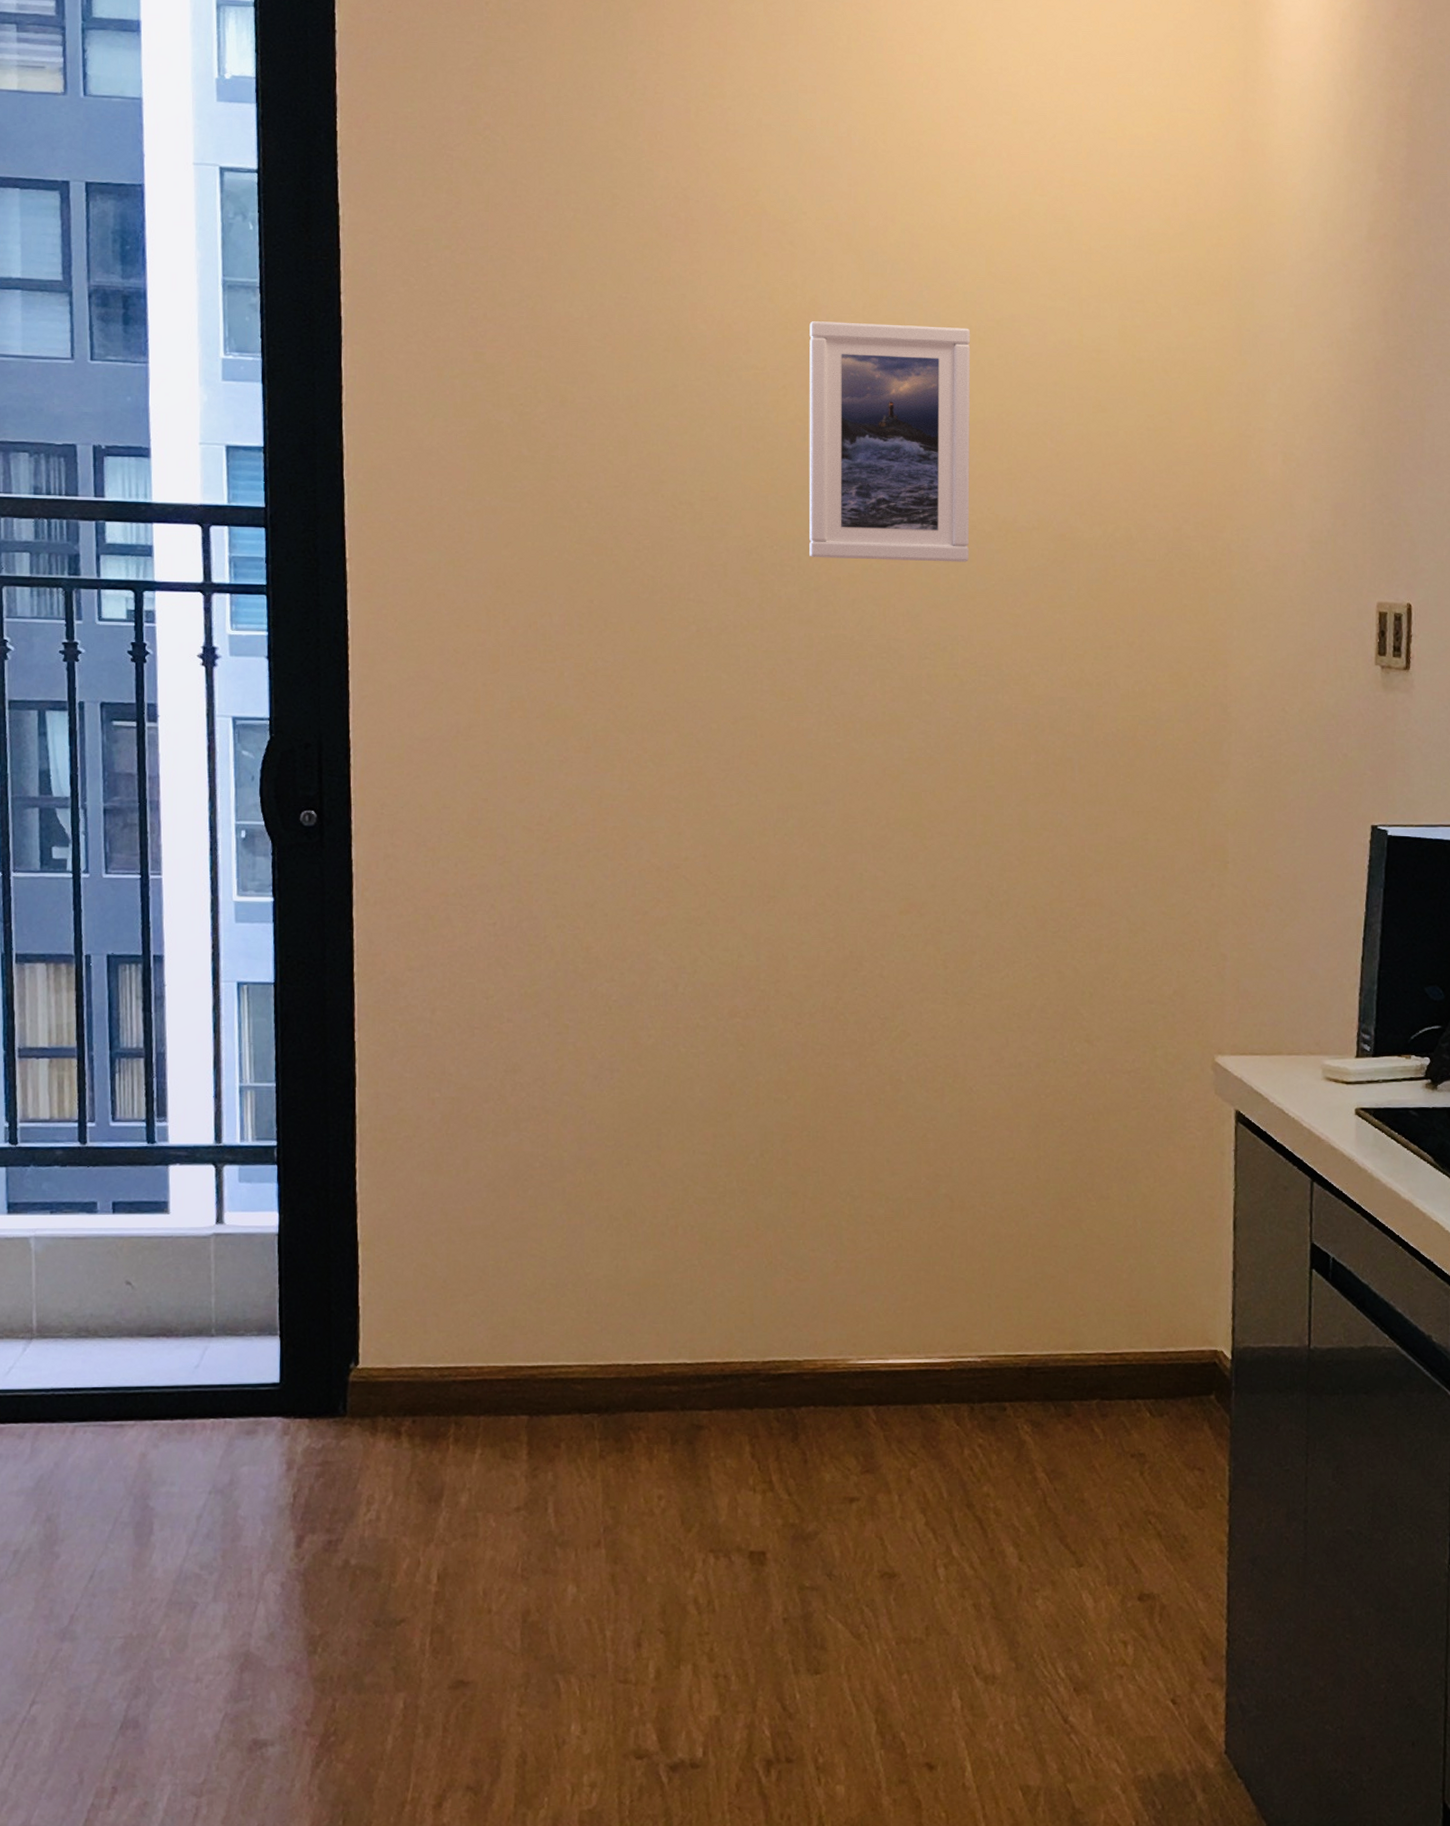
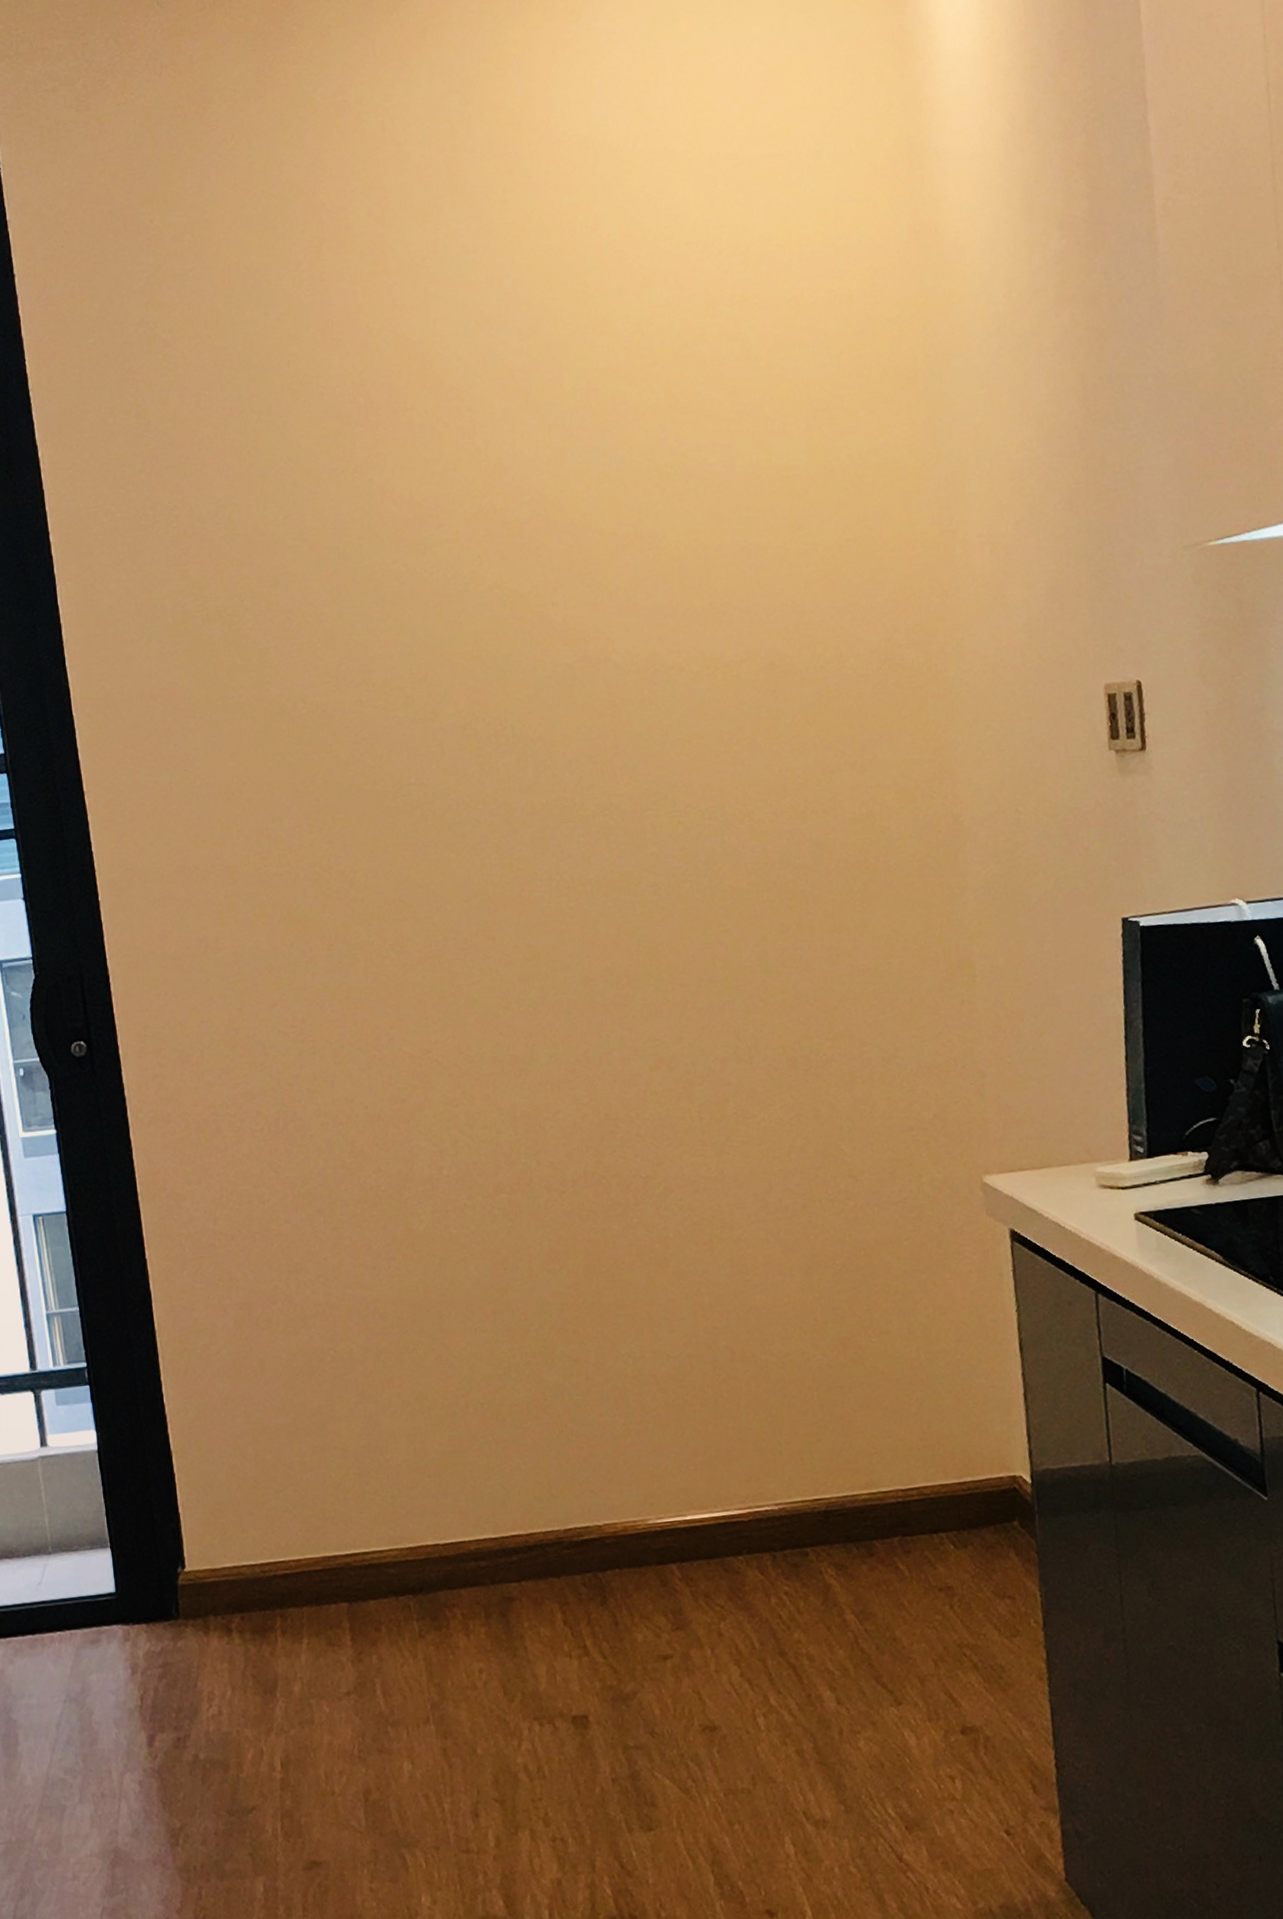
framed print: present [808,321,971,562] -> none [497,466,680,725]

